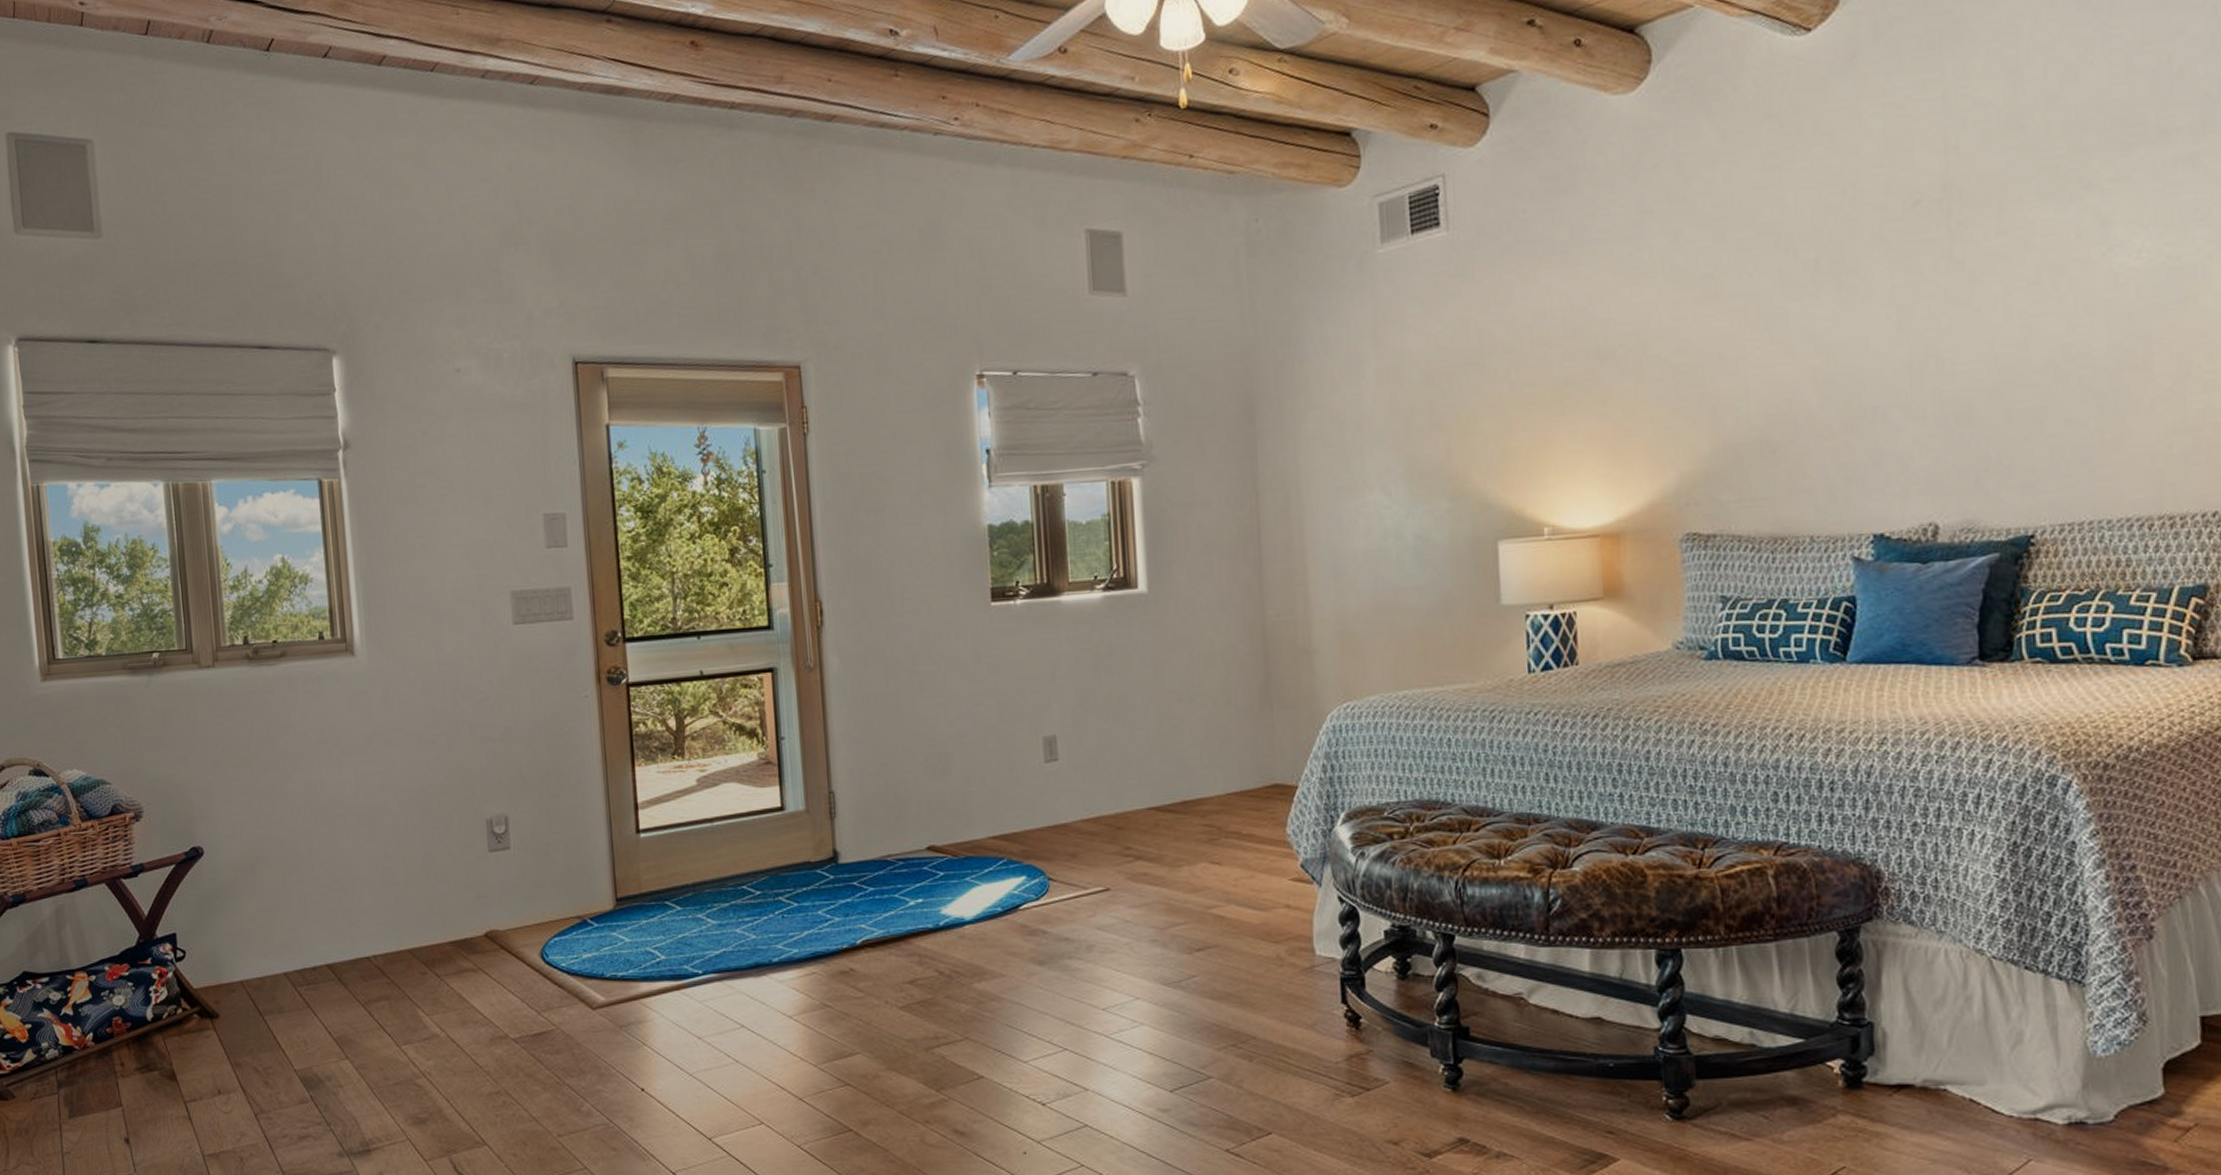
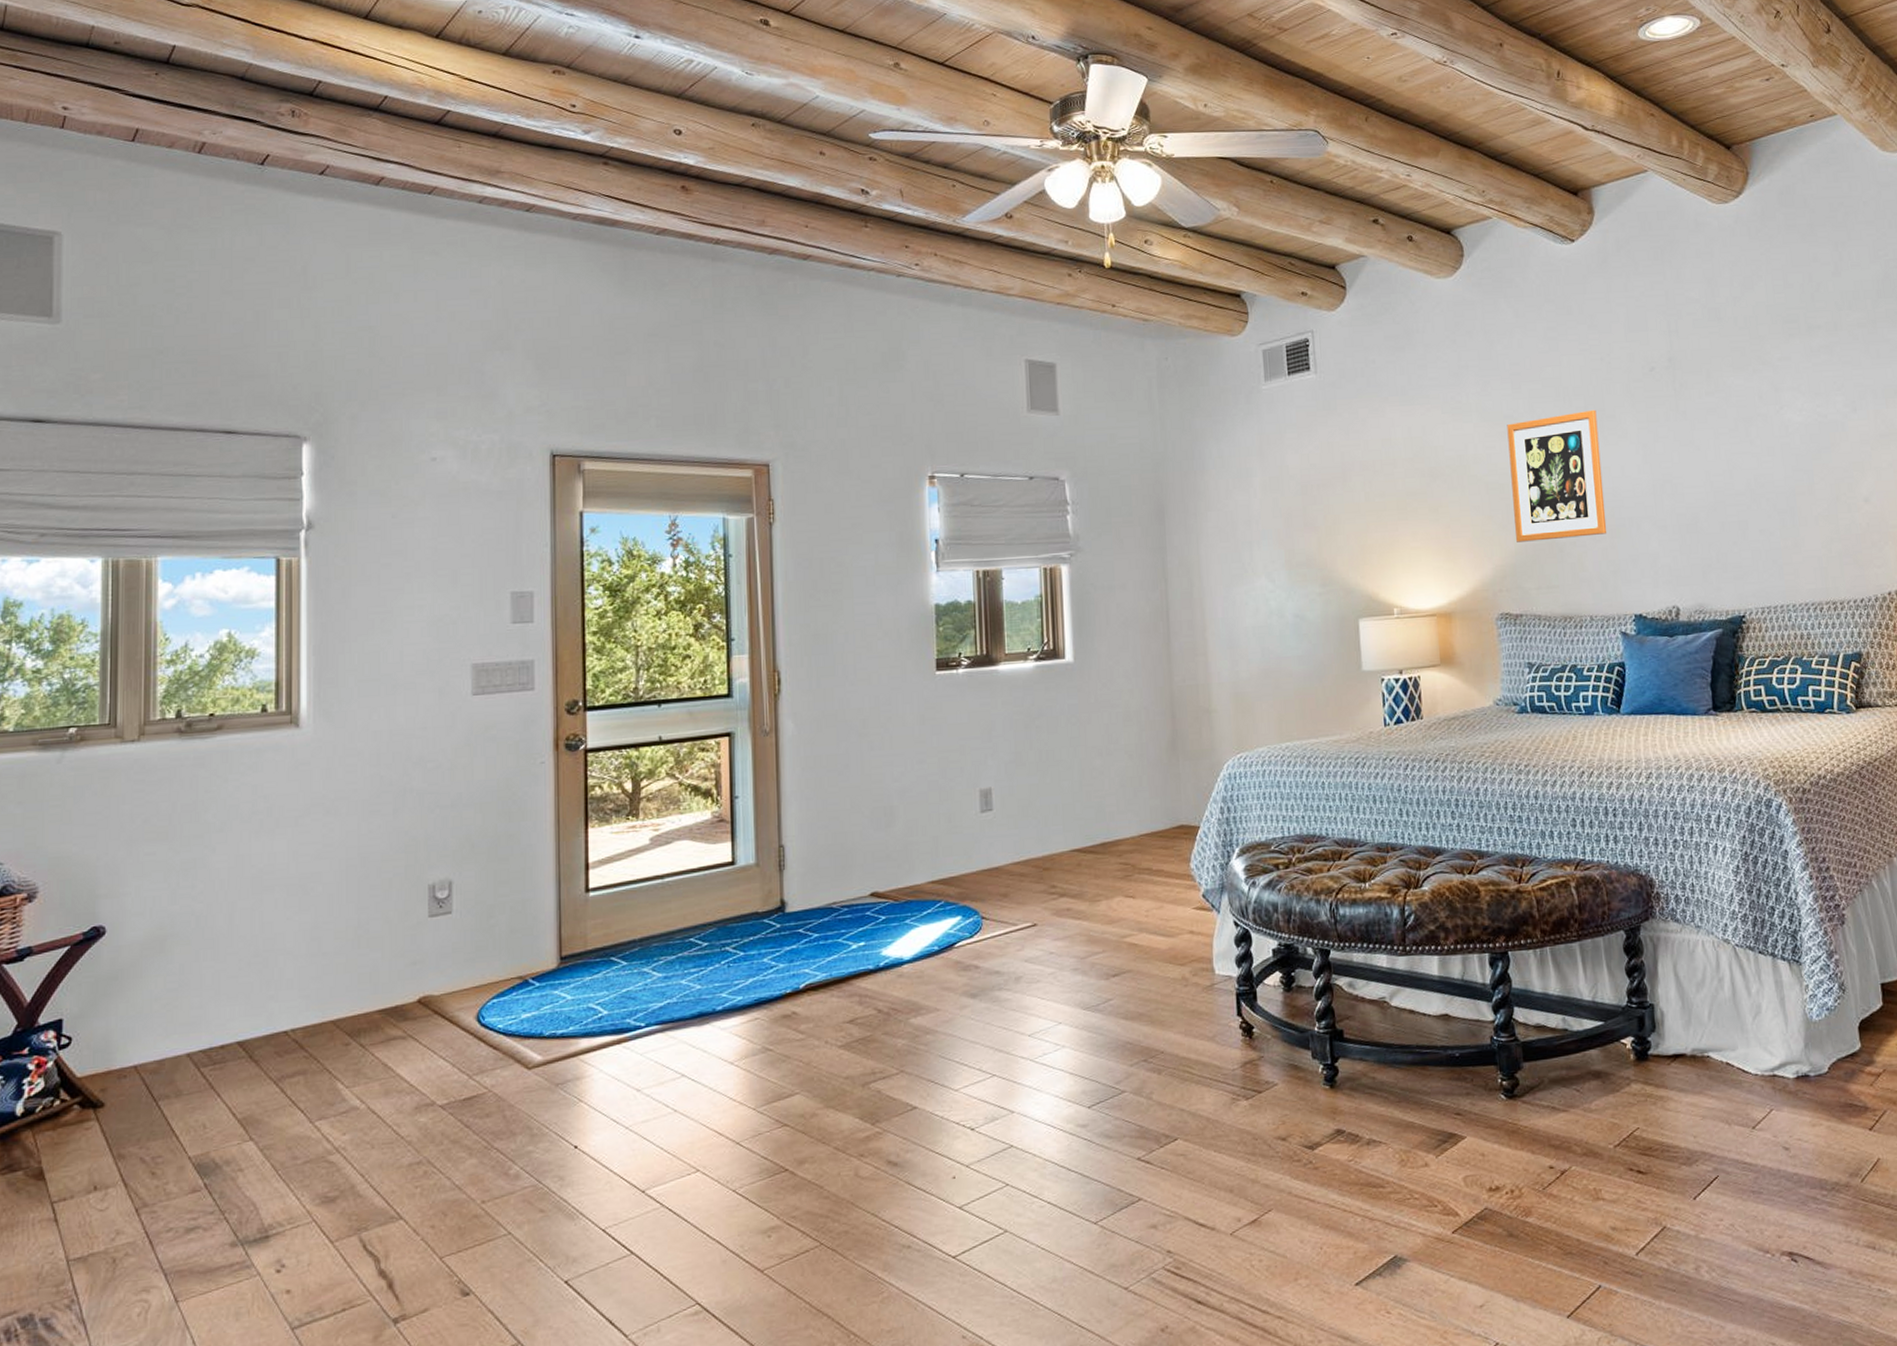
wall art: none [1704,262,1840,442] -> present [1507,409,1607,542]

